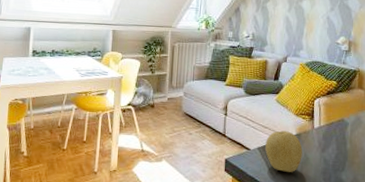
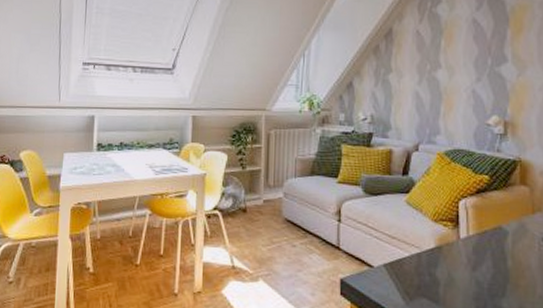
fruit: present [265,130,303,172] -> none [394,242,445,298]

